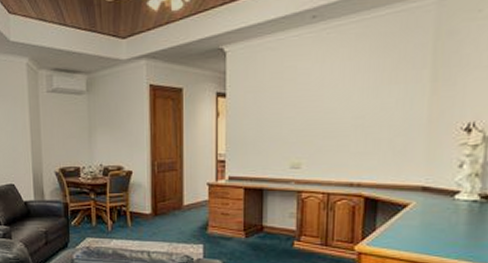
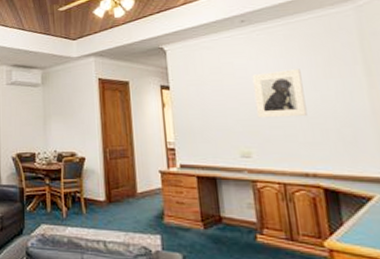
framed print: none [313,73,366,128] -> present [251,69,307,118]

